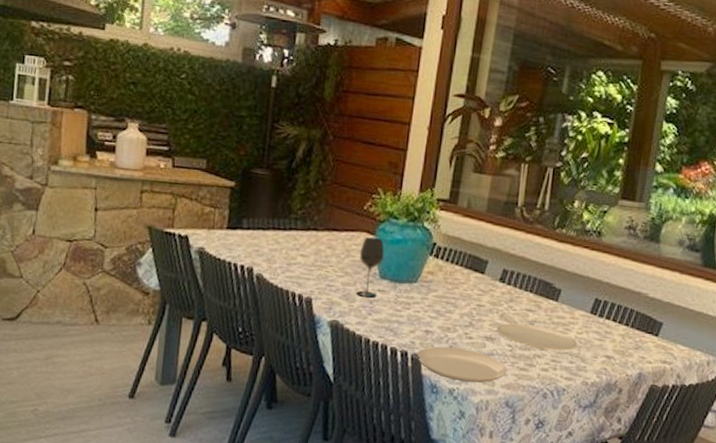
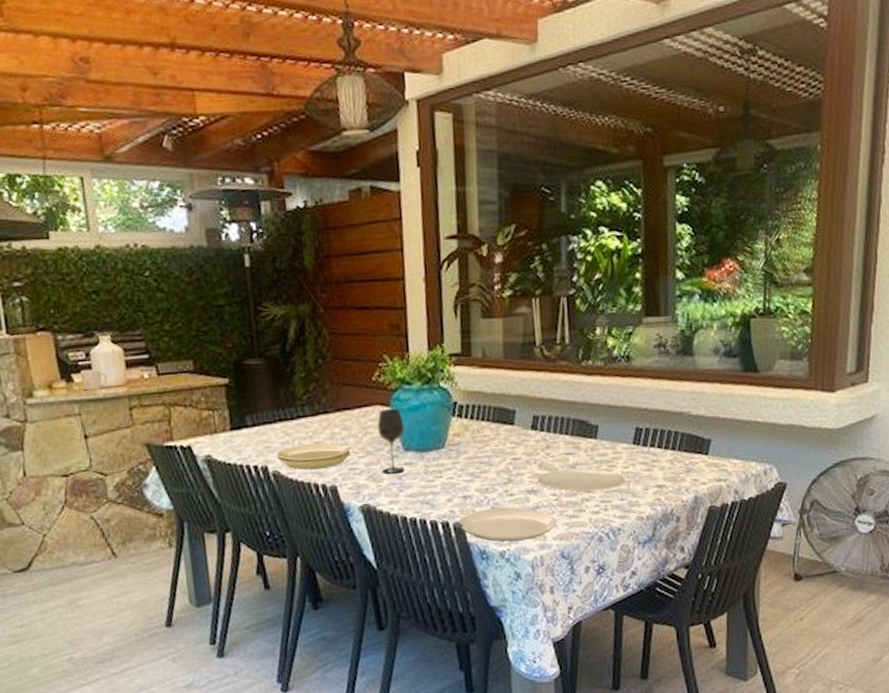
mug: none [103,149,128,170] -> present [80,369,108,391]
plate: none [264,254,331,280] -> present [277,443,351,469]

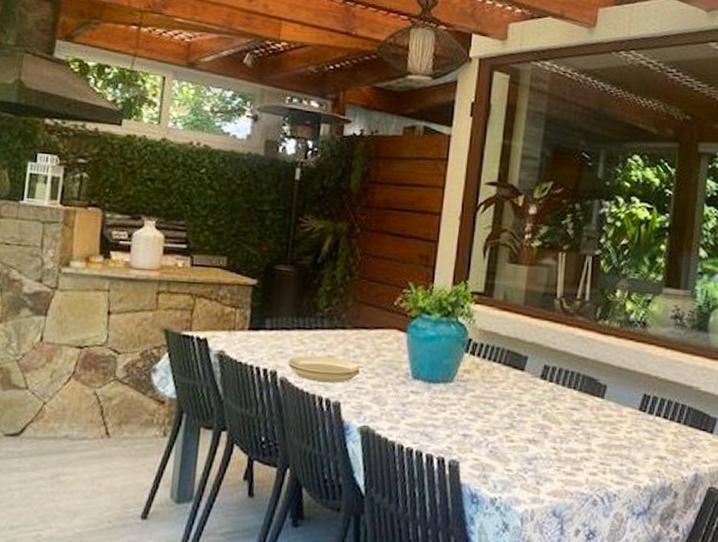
mug: present [80,369,108,391] -> none [117,248,143,270]
wine glass: present [377,408,405,474] -> none [388,334,417,400]
plate: present [459,507,557,542] -> none [454,451,553,490]
plate: present [538,468,625,492] -> none [540,424,627,452]

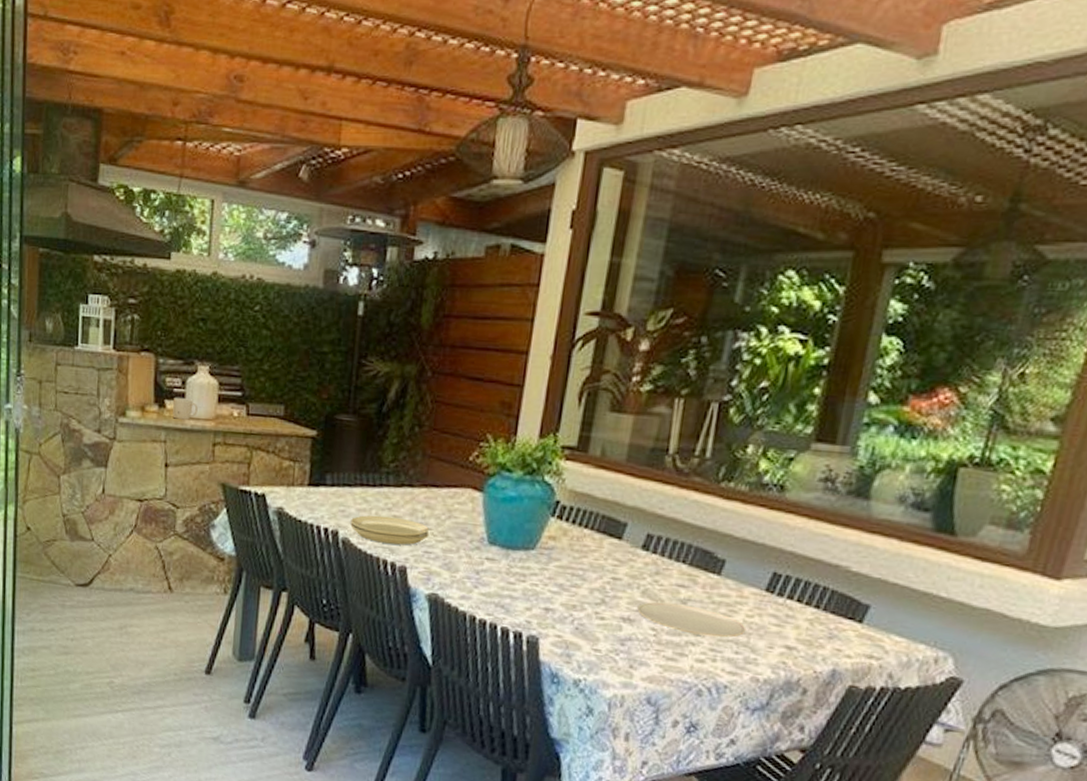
mug: none [117,248,143,270] -> present [173,397,198,420]
plate: none [540,424,627,452] -> present [637,601,747,638]

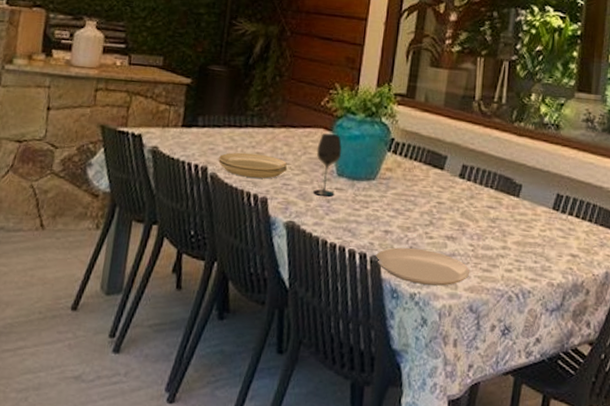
mug: present [173,397,198,420] -> none [58,47,84,68]
wine glass: none [460,494,495,567] -> present [313,133,342,197]
plate: none [533,627,651,674] -> present [375,247,470,286]
plate: present [637,601,747,638] -> none [458,221,541,250]

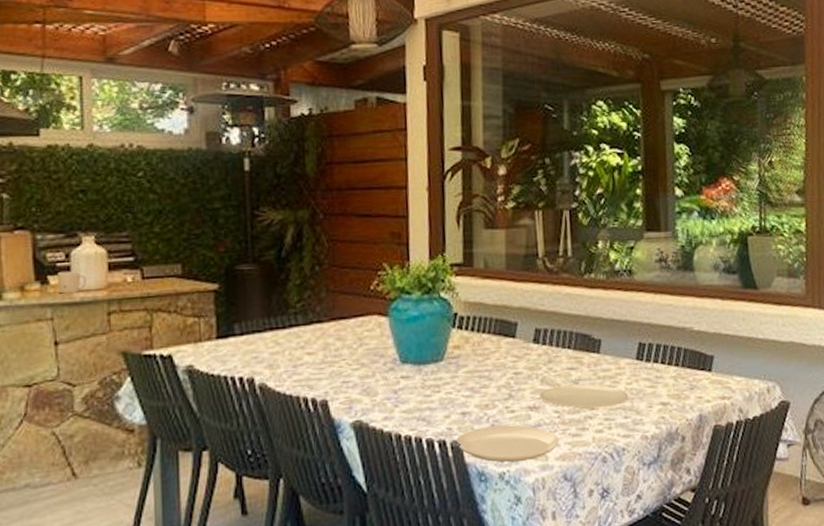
mug: none [58,47,84,68] -> present [58,270,87,294]
plate: present [218,152,288,179] -> none [265,354,345,382]
wine glass: present [313,133,342,197] -> none [373,318,402,388]
plate: none [458,221,541,250] -> present [540,384,629,410]

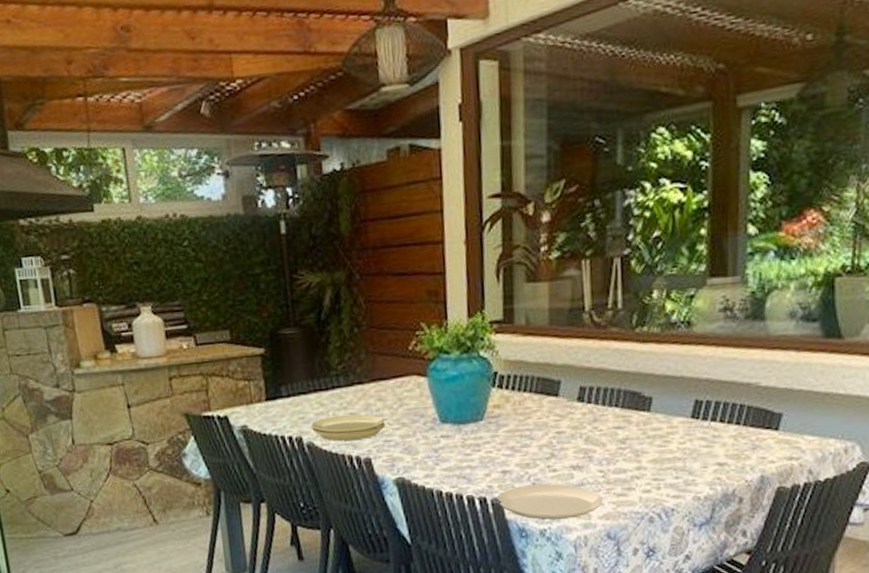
mug: present [58,270,87,294] -> none [123,339,149,361]
plate: none [265,354,345,382] -> present [312,414,386,441]
plate: present [540,384,629,410] -> none [583,443,681,469]

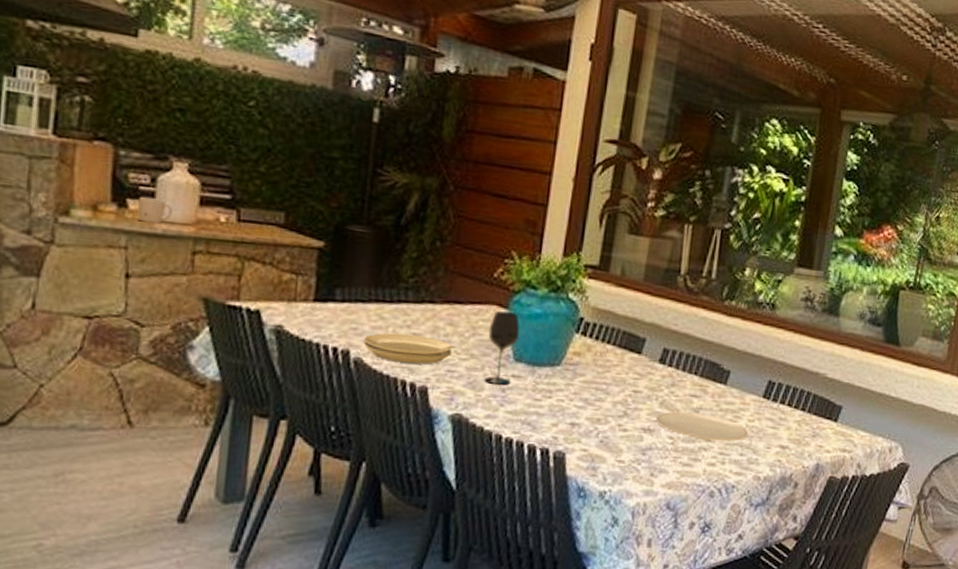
mug: none [123,339,149,361] -> present [137,196,173,224]
wine glass: none [413,378,442,447] -> present [485,310,520,385]
plate: present [497,484,603,520] -> none [560,441,669,483]
plate: none [583,443,681,469] -> present [656,411,749,442]

